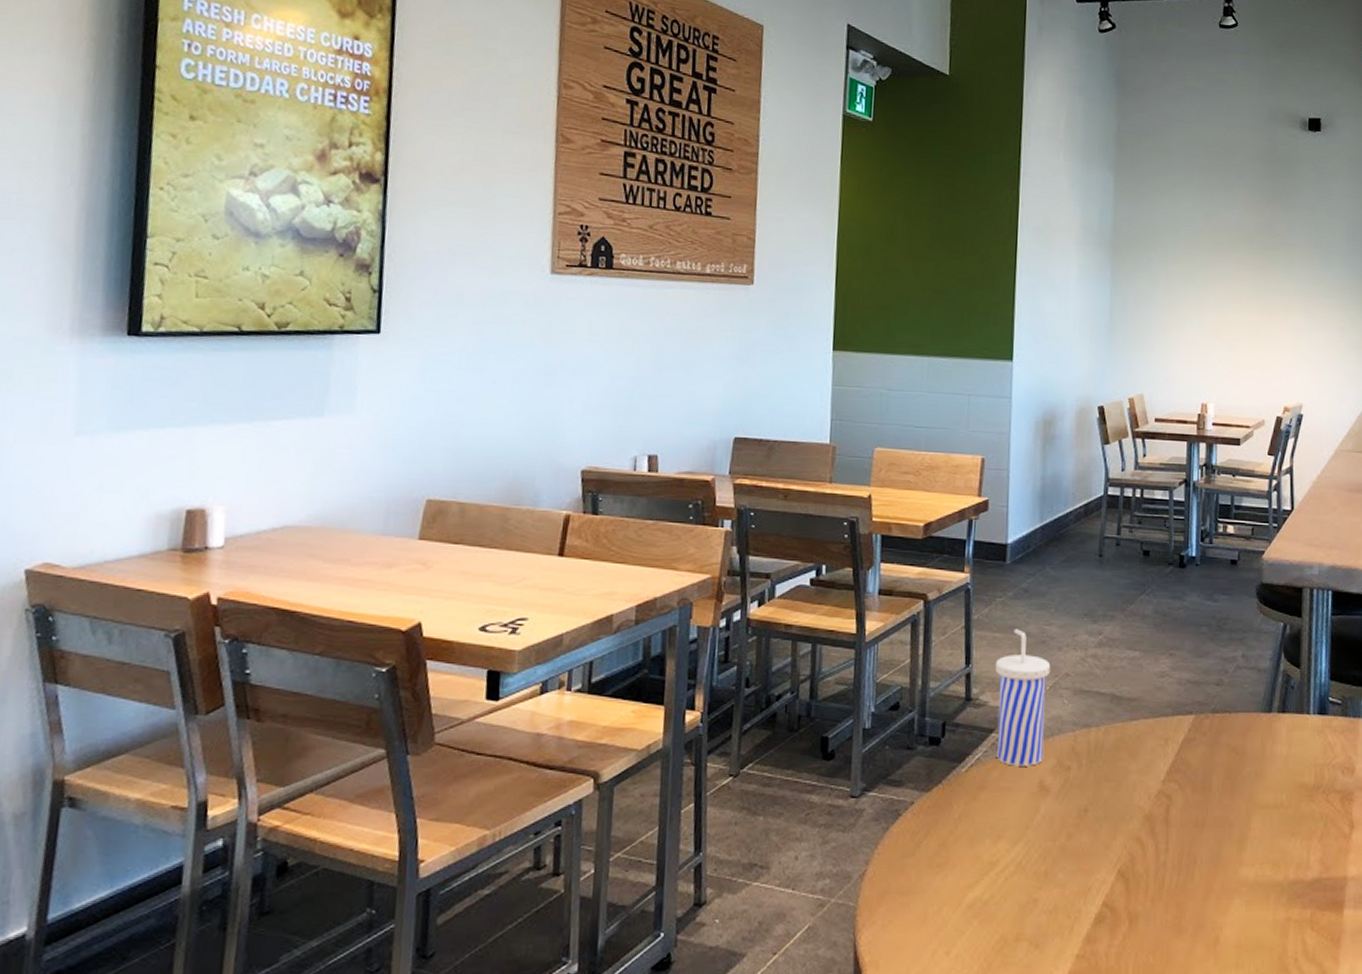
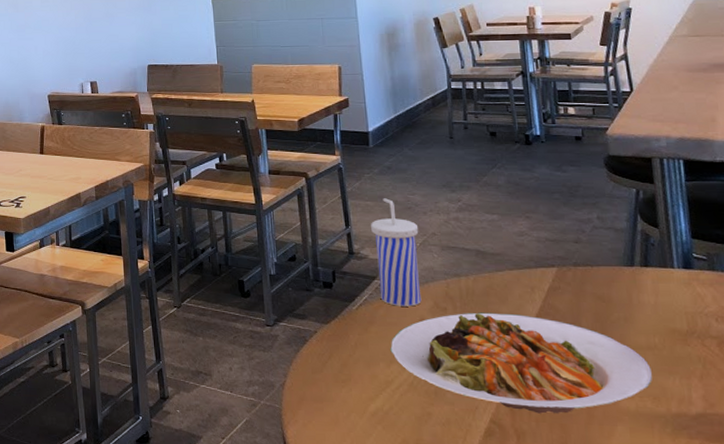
salad: none [1000,771,1276,891] -> present [390,312,653,414]

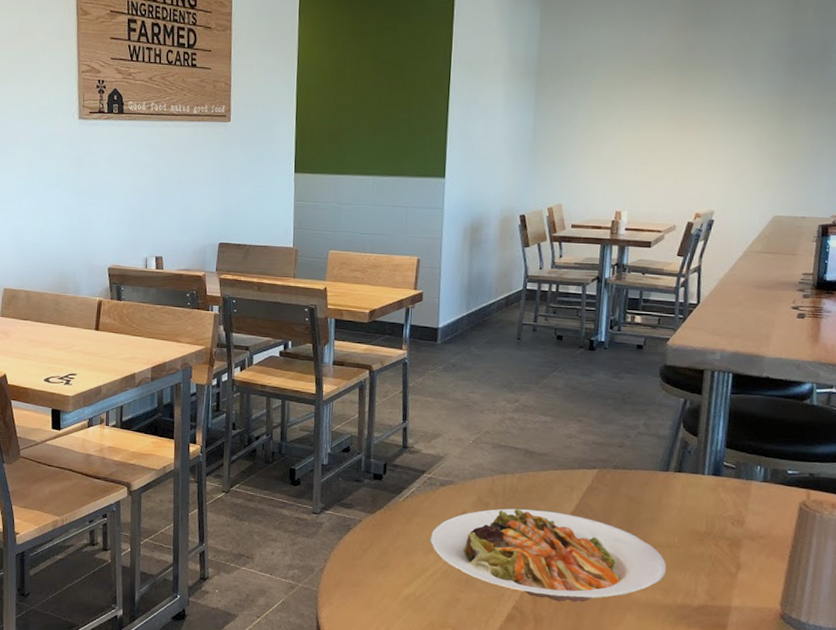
beverage cup: present [370,198,422,307] -> none [427,395,474,500]

